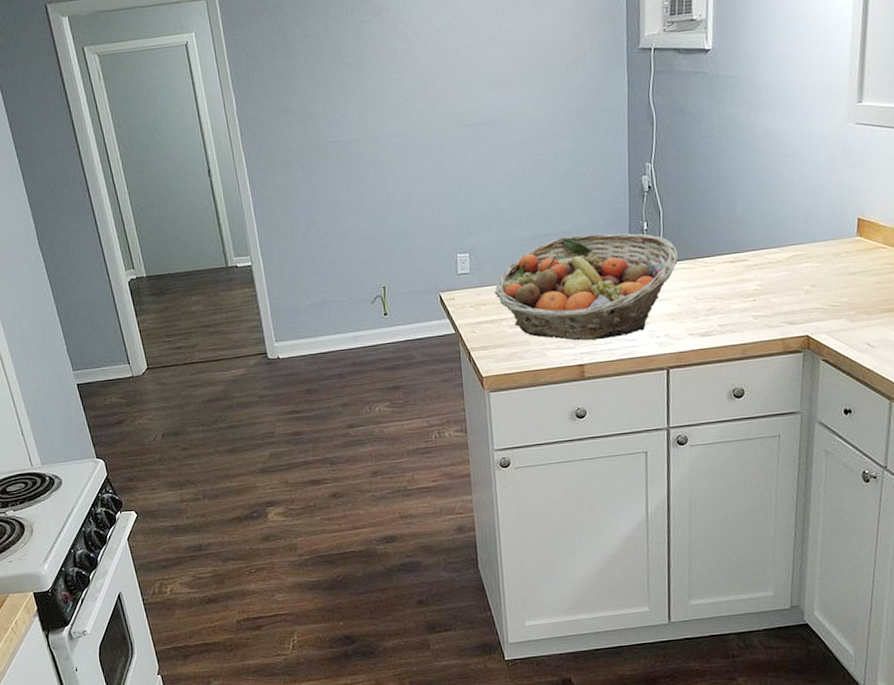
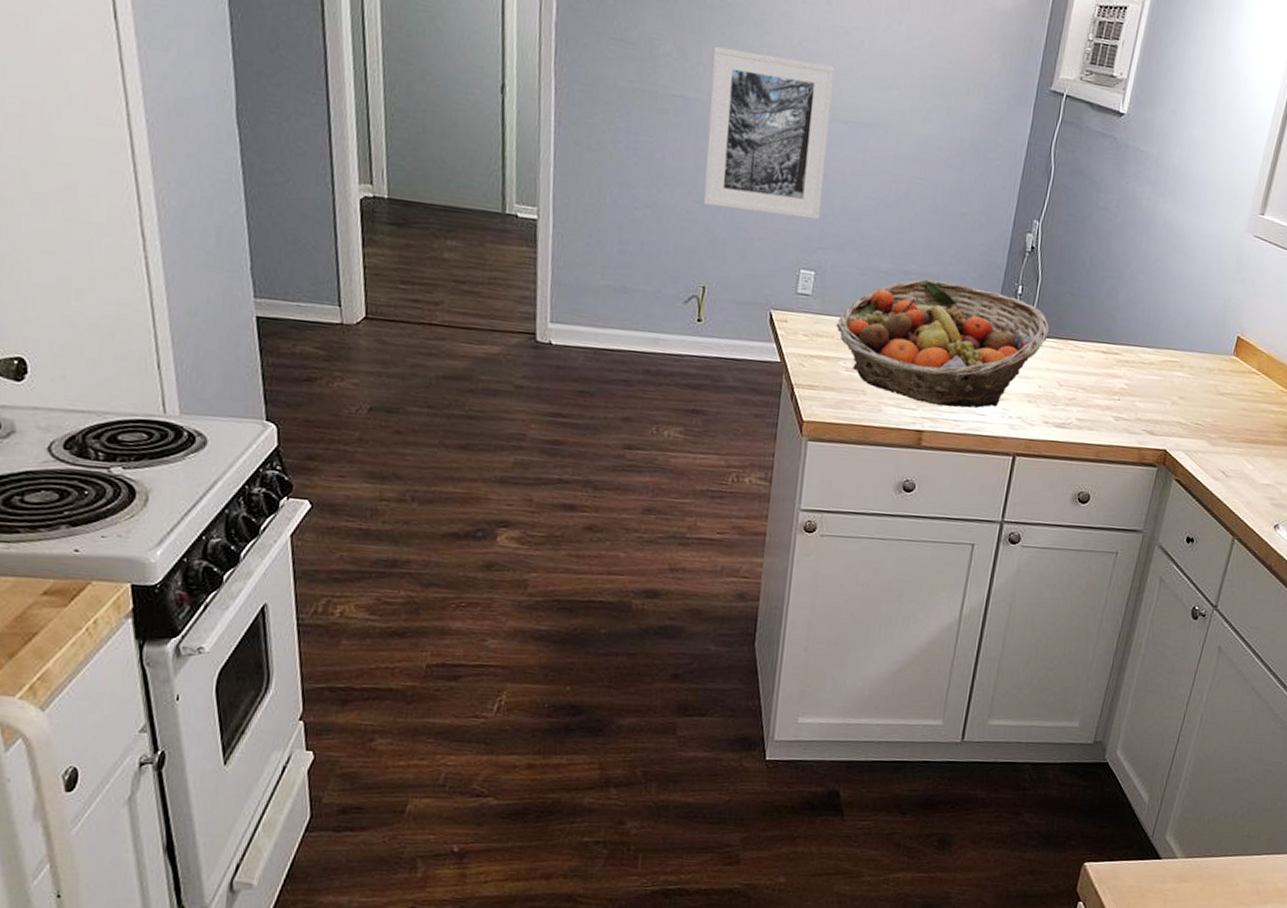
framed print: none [356,83,465,221] -> present [703,46,835,220]

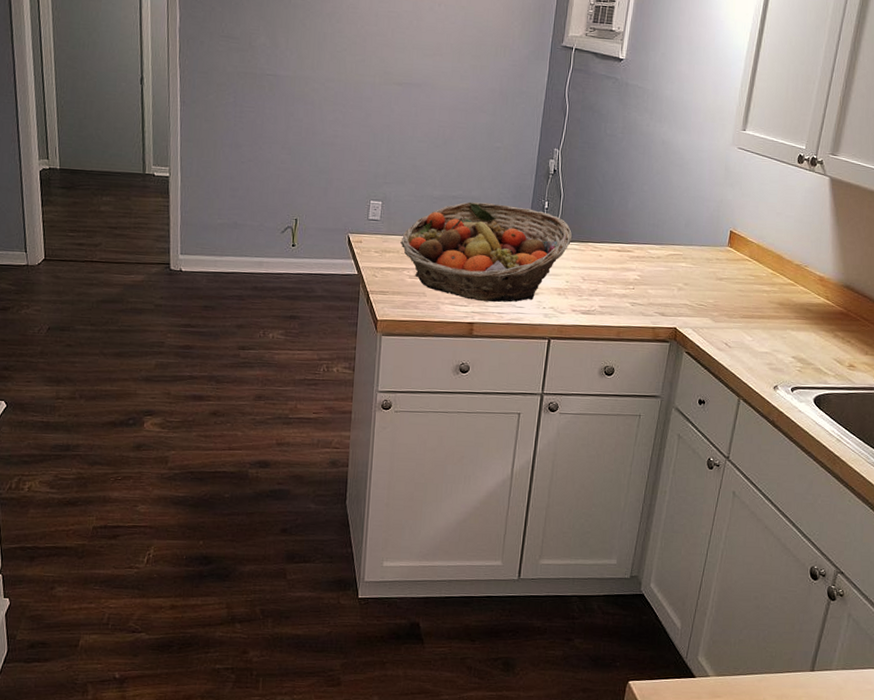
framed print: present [703,46,835,220] -> none [293,35,391,161]

